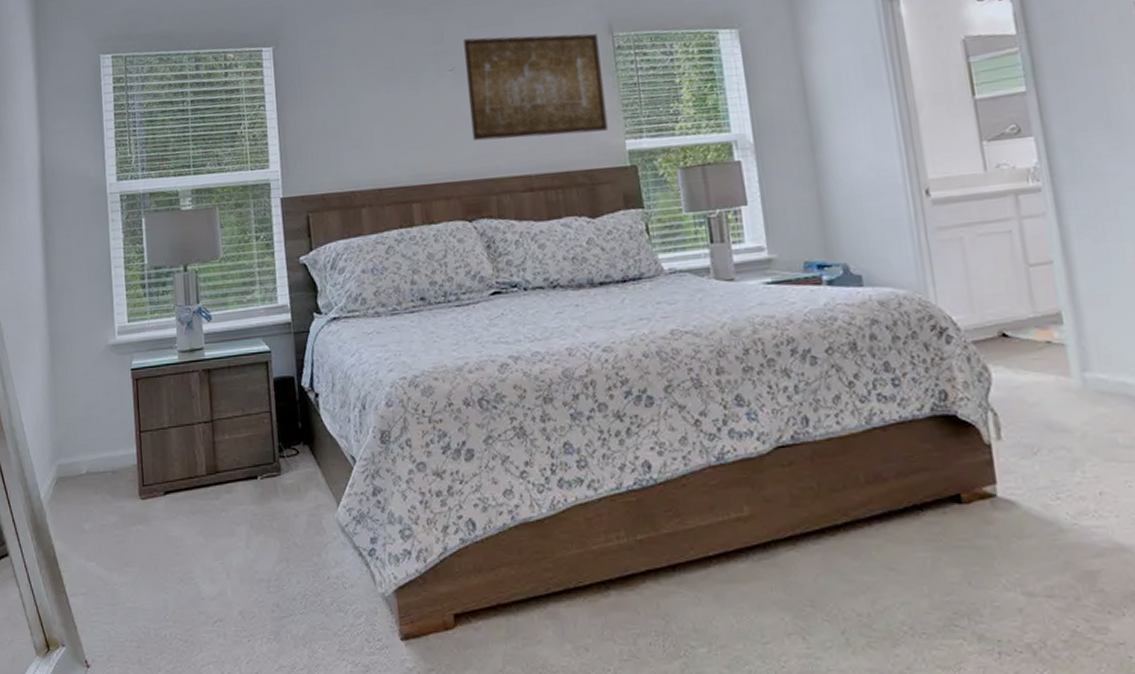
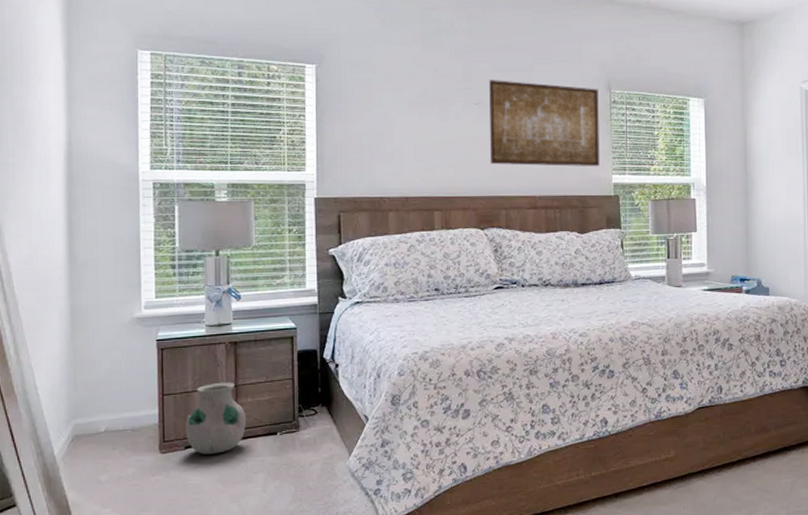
vase: none [163,416,225,501] -> present [185,382,247,454]

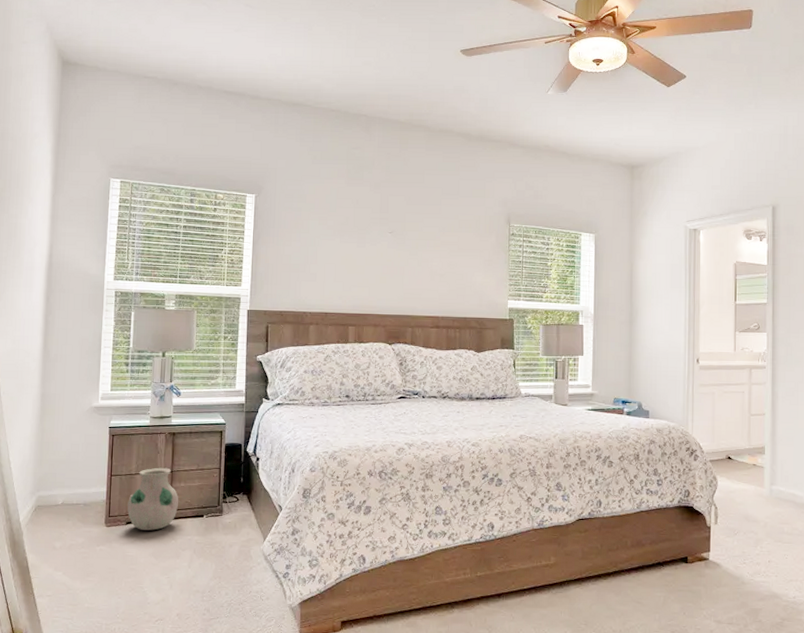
wall art: present [489,80,600,167] -> none [399,212,499,293]

